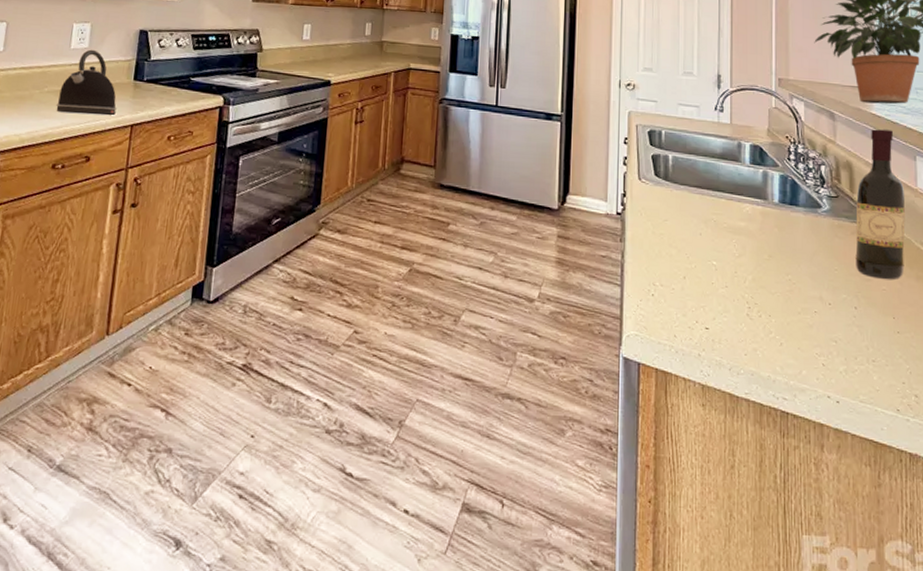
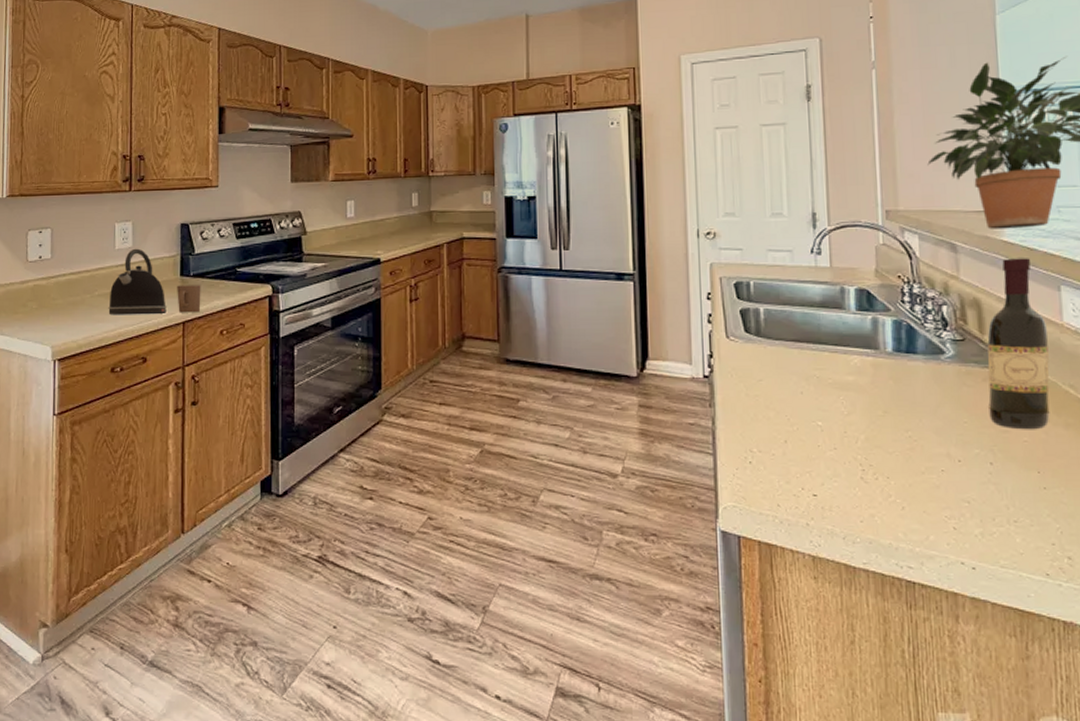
mug: none [128,89,154,117] -> present [177,285,201,313]

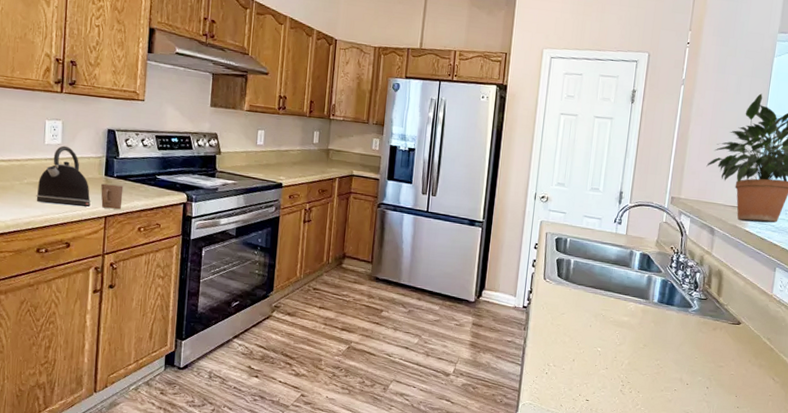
wine bottle: present [987,258,1050,430] -> none [712,243,762,368]

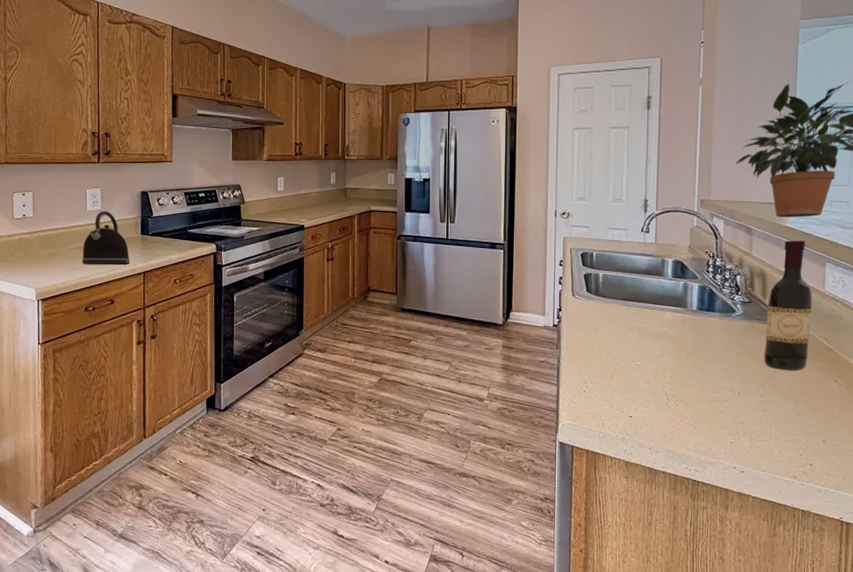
mug: present [101,183,124,210] -> none [138,242,158,265]
wine bottle: none [712,243,762,368] -> present [764,240,813,371]

